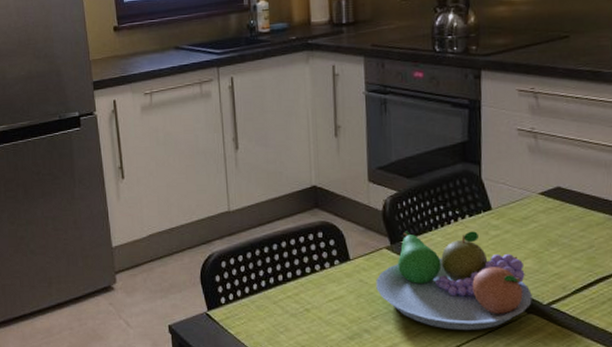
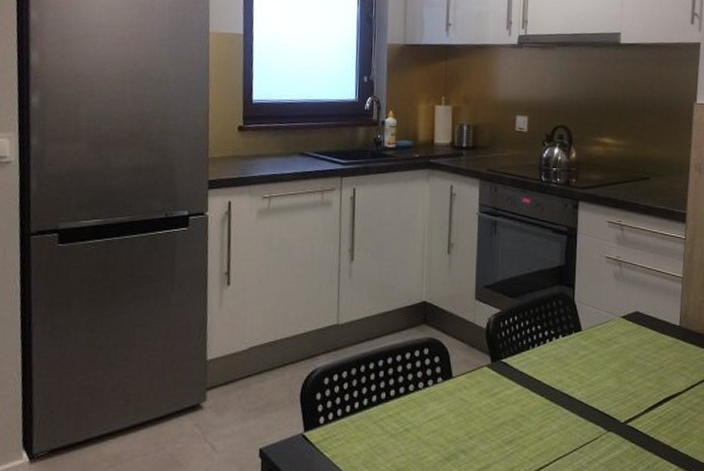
fruit bowl: present [376,231,532,330] -> none [475,349,612,449]

